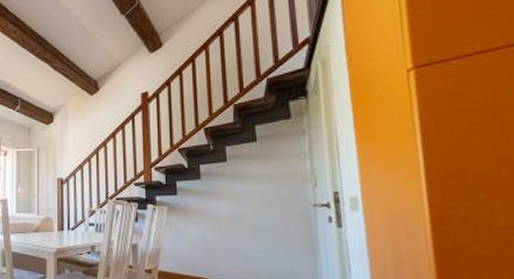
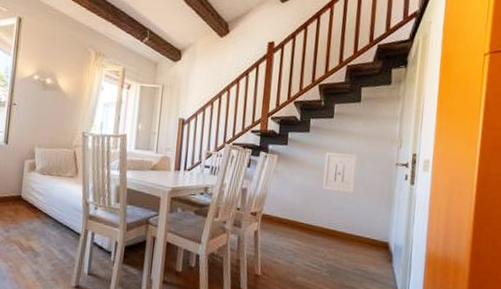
wall art: none [223,198,265,242] -> present [323,152,358,194]

